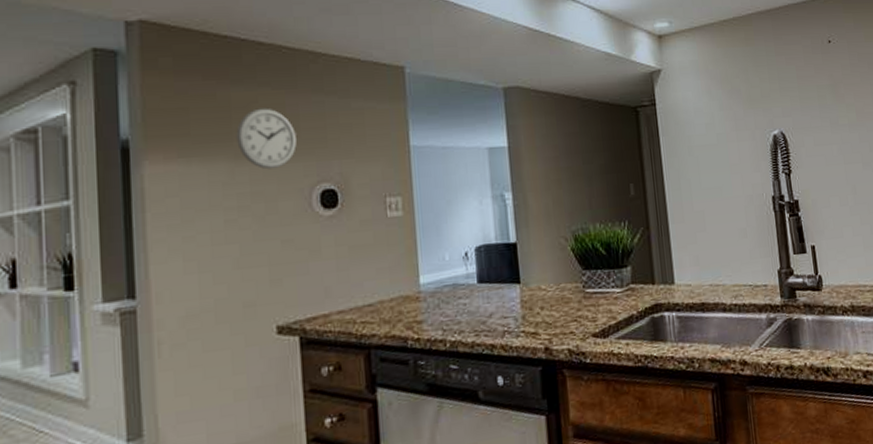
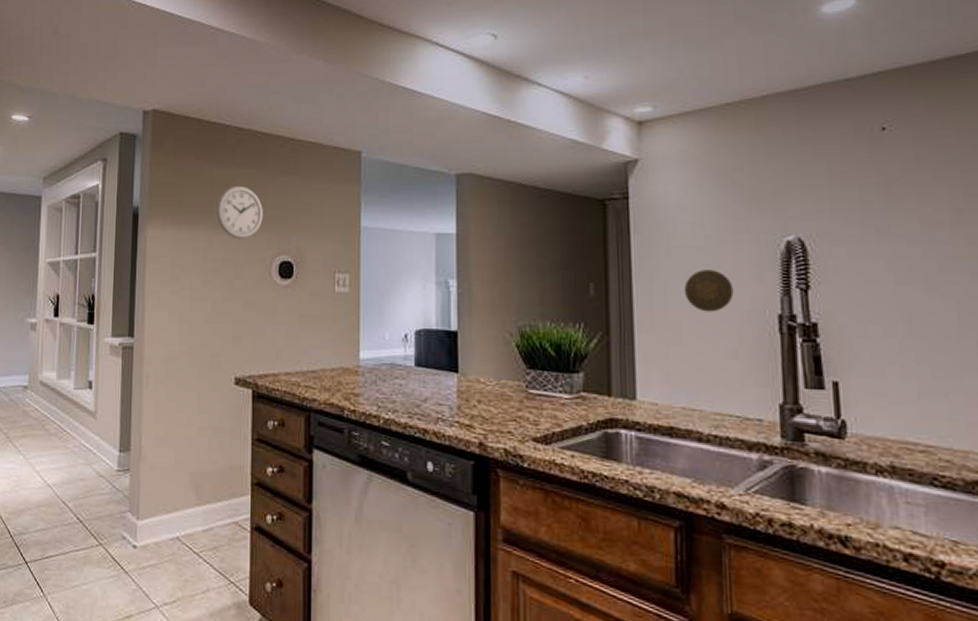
decorative plate: none [703,163,740,200] -> present [684,270,734,312]

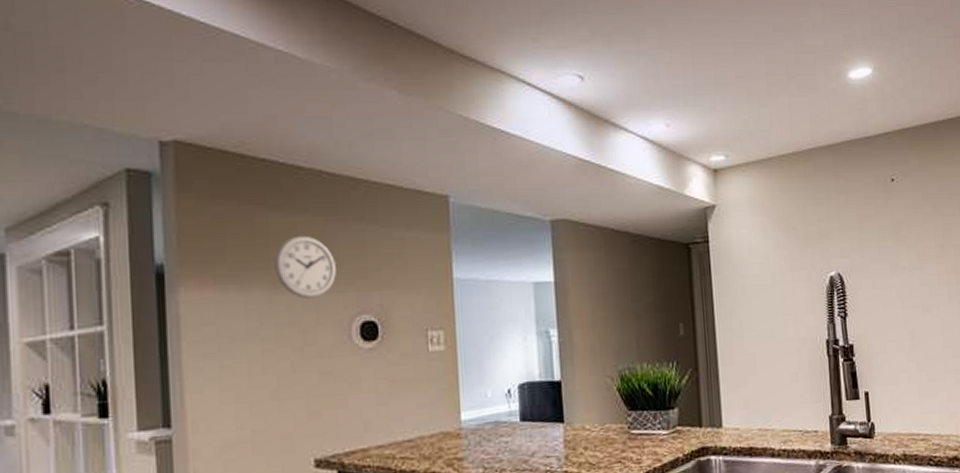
decorative plate: present [684,270,734,312] -> none [756,304,794,343]

